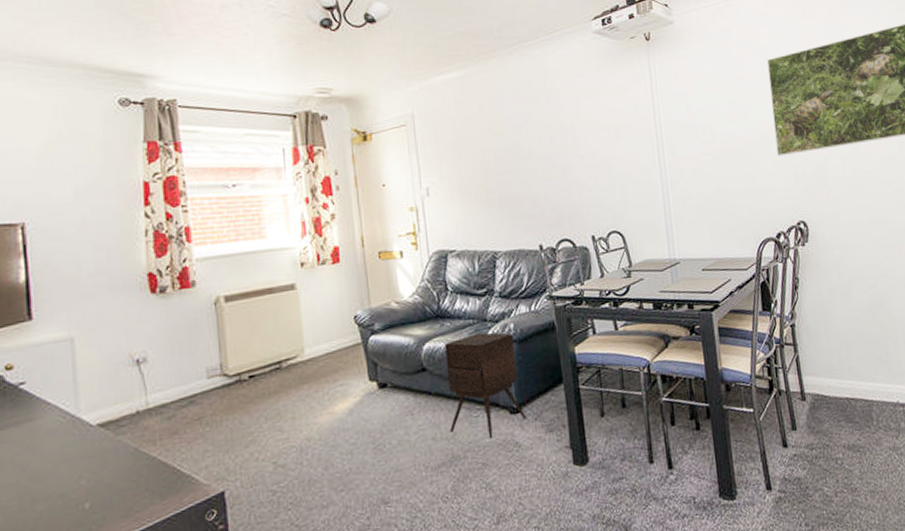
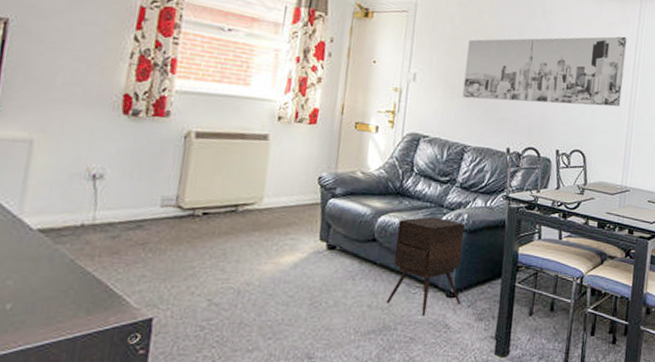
wall art: none [475,98,650,202] -> present [462,36,627,107]

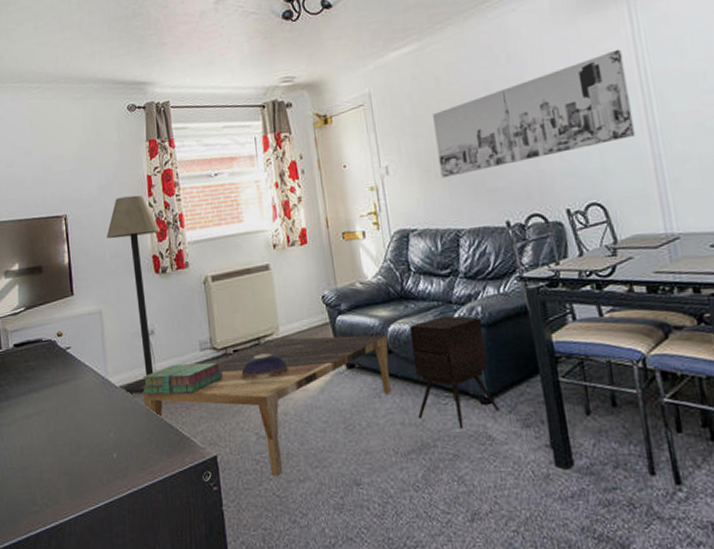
floor lamp: none [43,19,143,240] -> present [106,195,161,394]
coffee table: none [67,210,376,345] -> present [142,335,391,477]
stack of books: none [68,215,183,250] -> present [141,362,223,395]
decorative bowl: none [205,221,263,248] -> present [241,353,288,381]

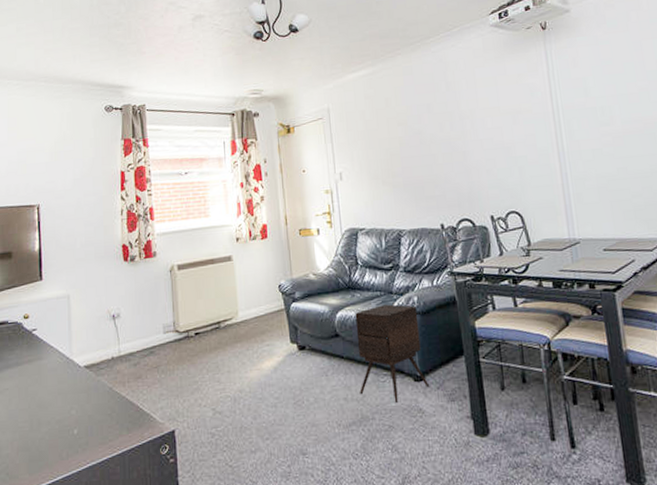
floor lamp: present [106,195,161,394] -> none [78,189,131,373]
stack of books: present [141,362,223,395] -> none [104,344,184,374]
coffee table: present [142,335,391,477] -> none [106,320,337,449]
decorative bowl: present [241,353,288,381] -> none [201,336,245,362]
wall art: present [433,49,635,178] -> none [382,84,548,185]

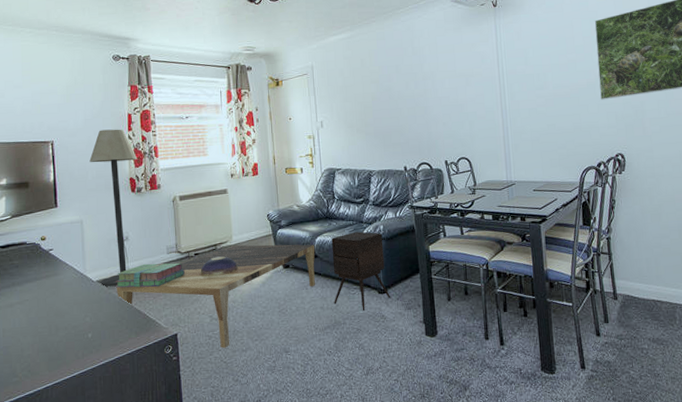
floor lamp: none [78,189,131,373] -> present [89,129,138,287]
stack of books: none [104,344,184,374] -> present [115,262,185,288]
coffee table: none [106,320,337,449] -> present [116,244,315,348]
decorative bowl: none [201,336,245,362] -> present [200,256,238,277]

